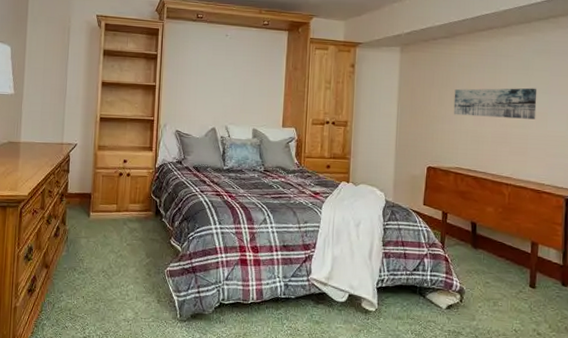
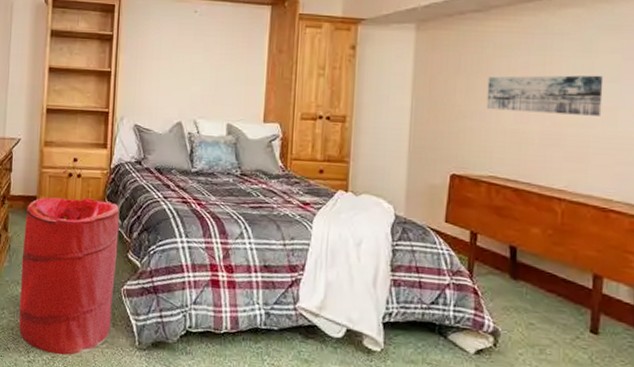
laundry hamper: none [76,194,164,330] -> present [19,197,120,356]

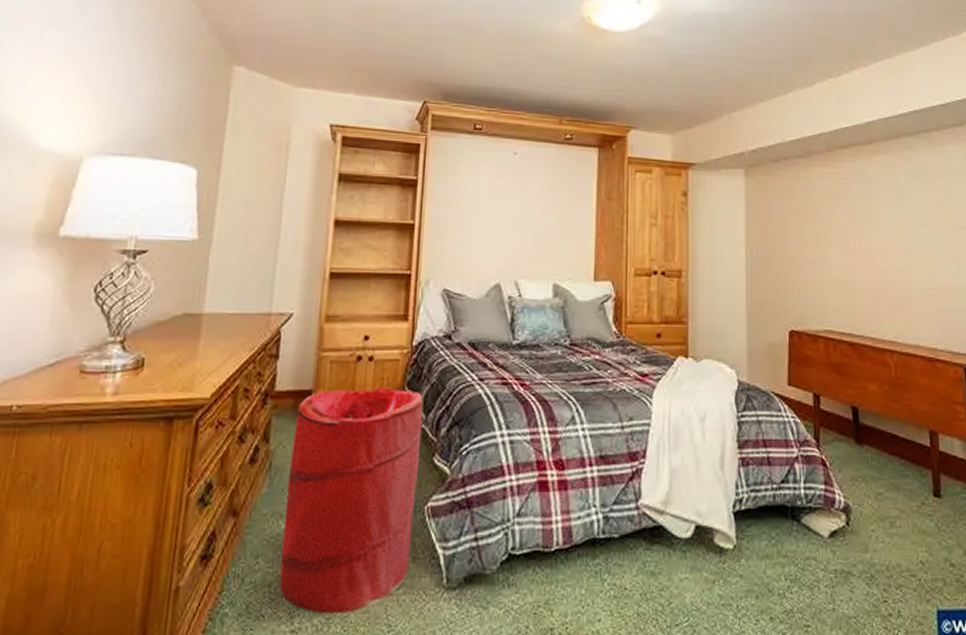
wall art: present [486,75,604,116] -> none [816,221,918,263]

